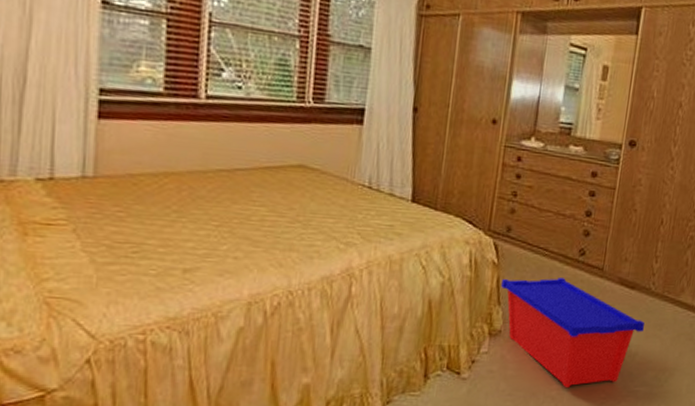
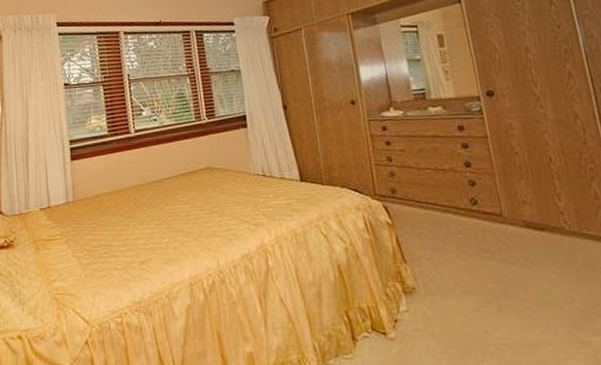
storage bin: present [501,278,645,389] -> none [401,229,572,343]

